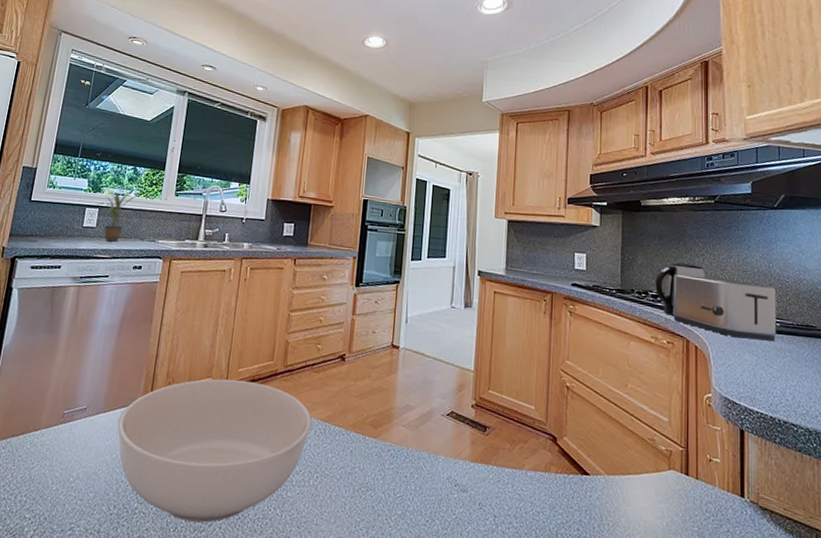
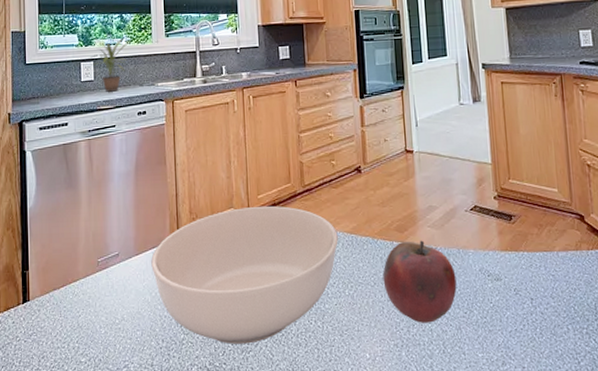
fruit: none [349,438,423,527] -> present [383,240,457,323]

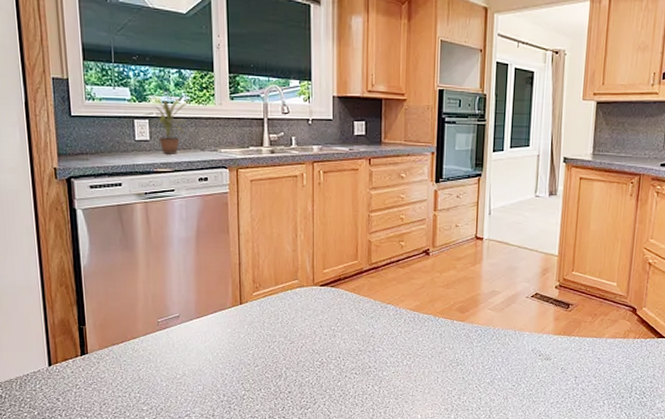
bowl: present [151,205,338,344] -> none [213,280,401,402]
fruit: present [383,240,457,323] -> none [440,321,509,392]

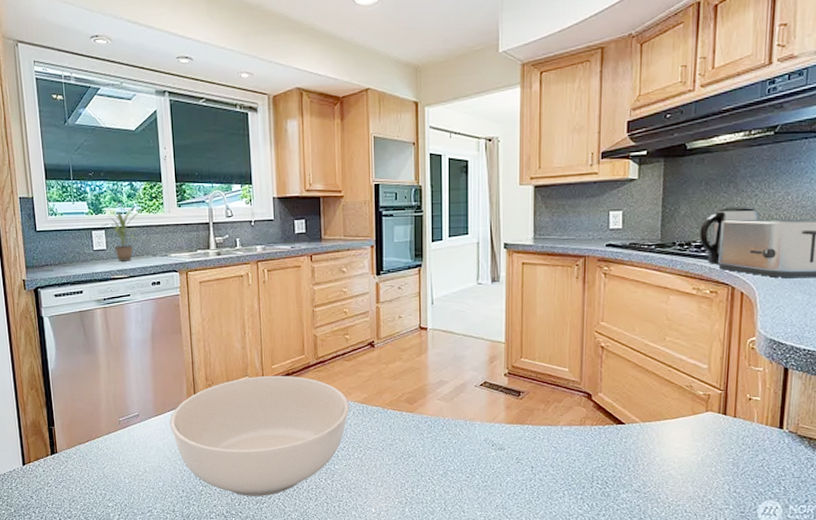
bowl: none [213,280,401,402] -> present [170,375,349,496]

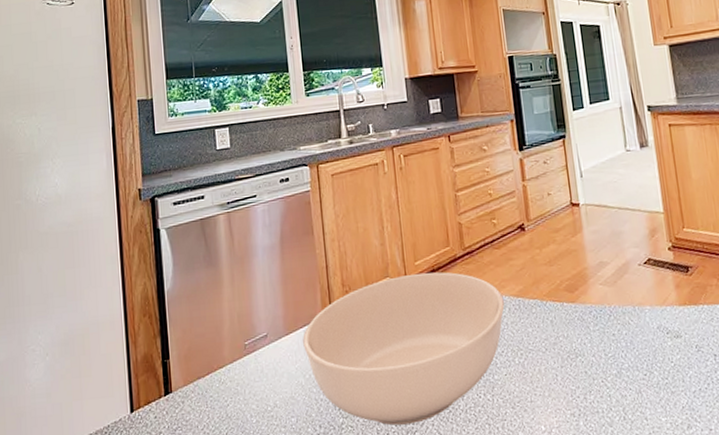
potted plant: present [99,205,142,261] -> none [223,100,268,160]

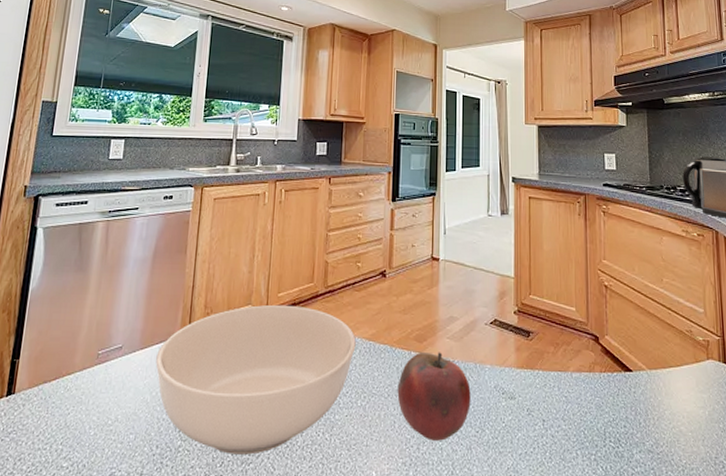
fruit: none [554,299,635,389] -> present [397,352,471,441]

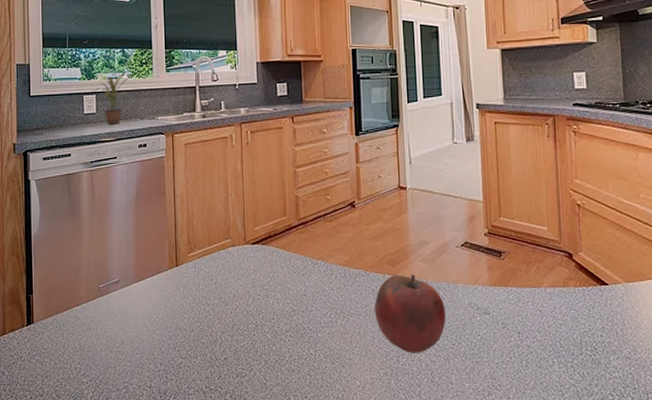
potted plant: none [120,114,166,173] -> present [91,70,132,125]
bowl: present [155,304,356,455] -> none [150,237,332,369]

